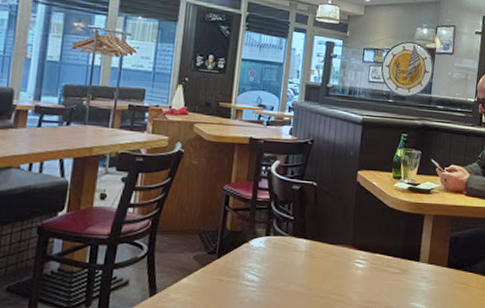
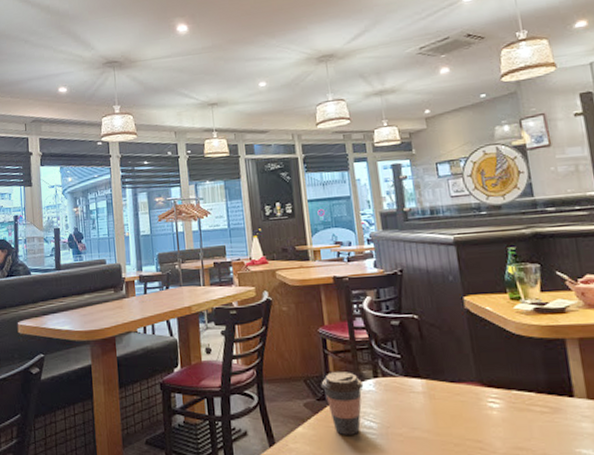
coffee cup: none [215,228,255,287] -> present [321,372,364,435]

